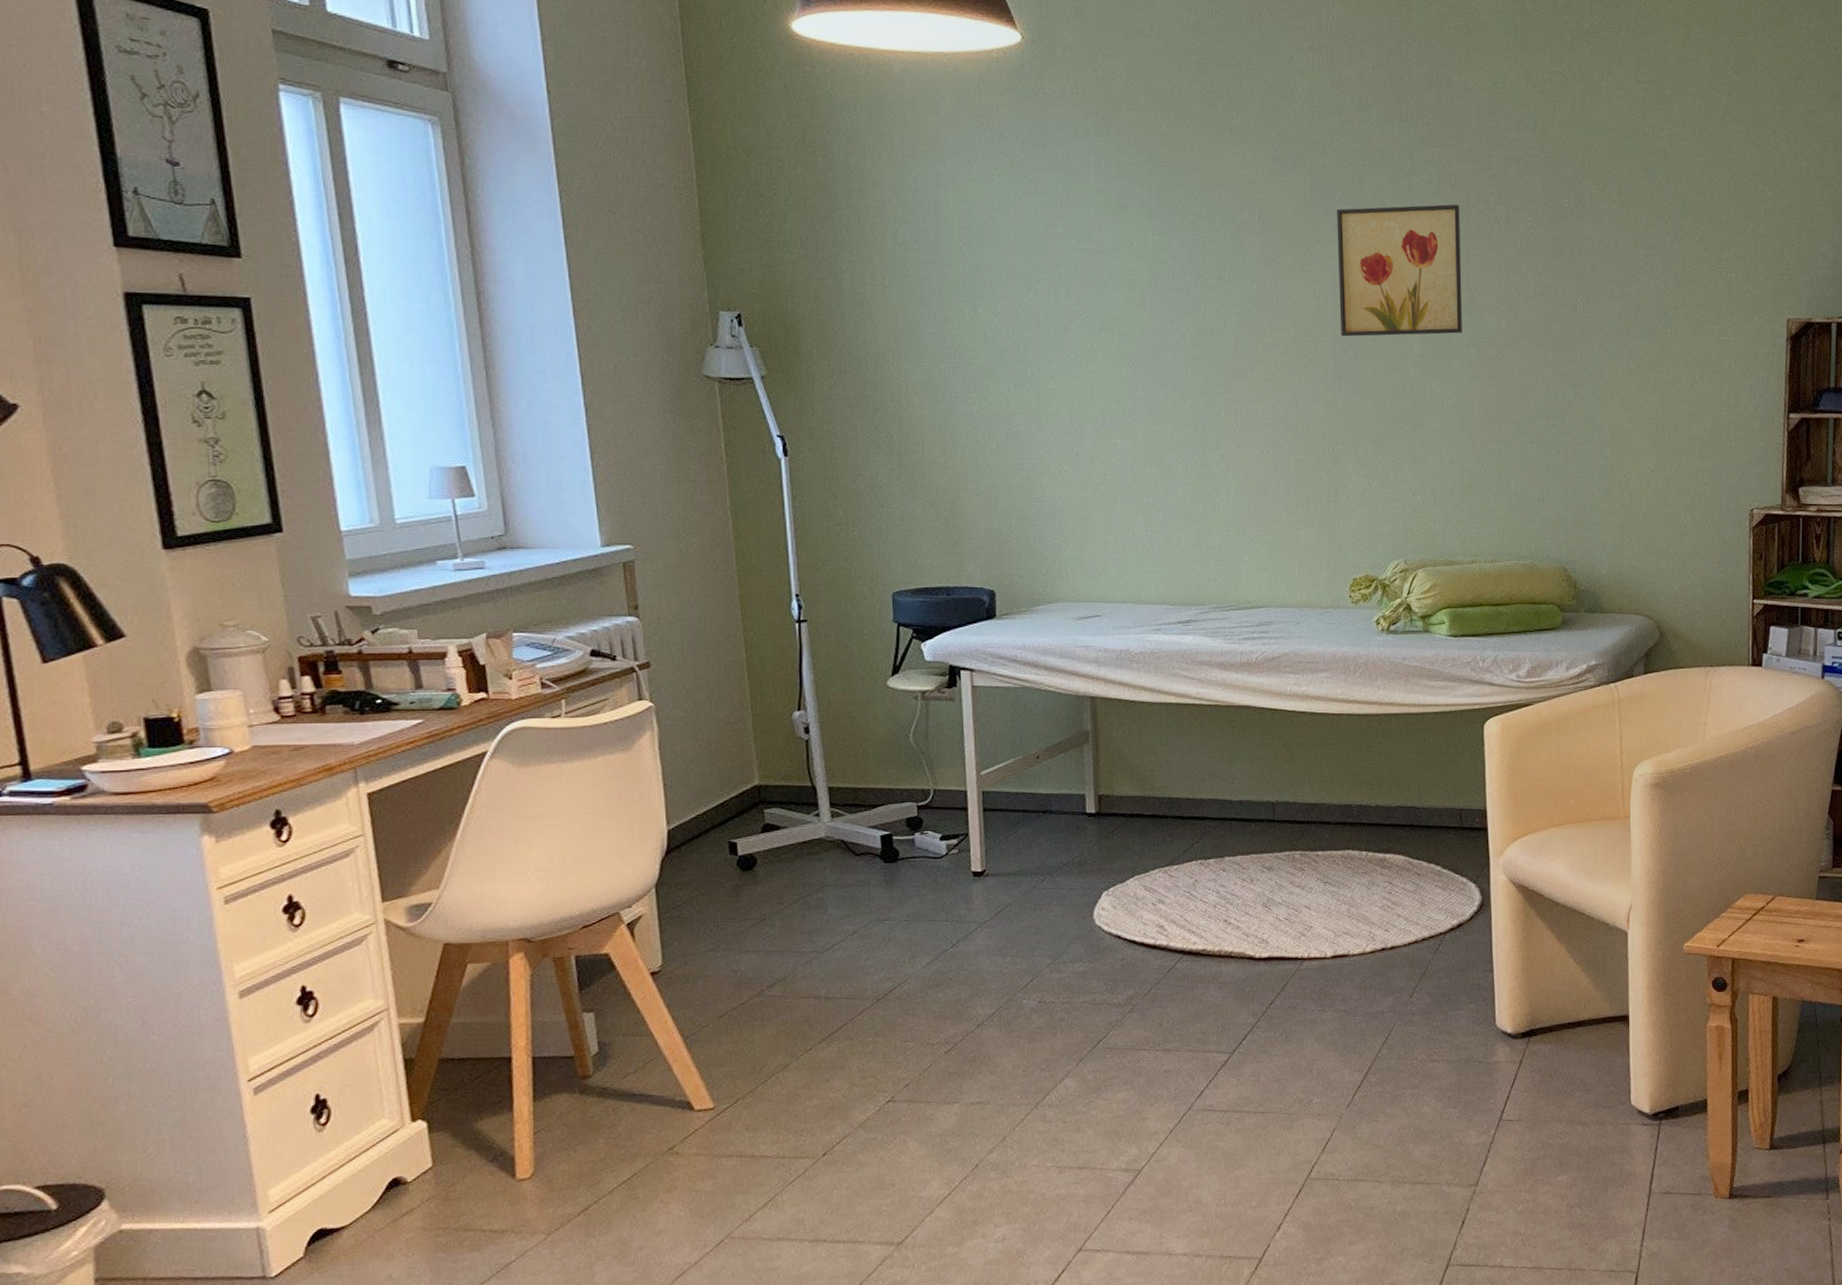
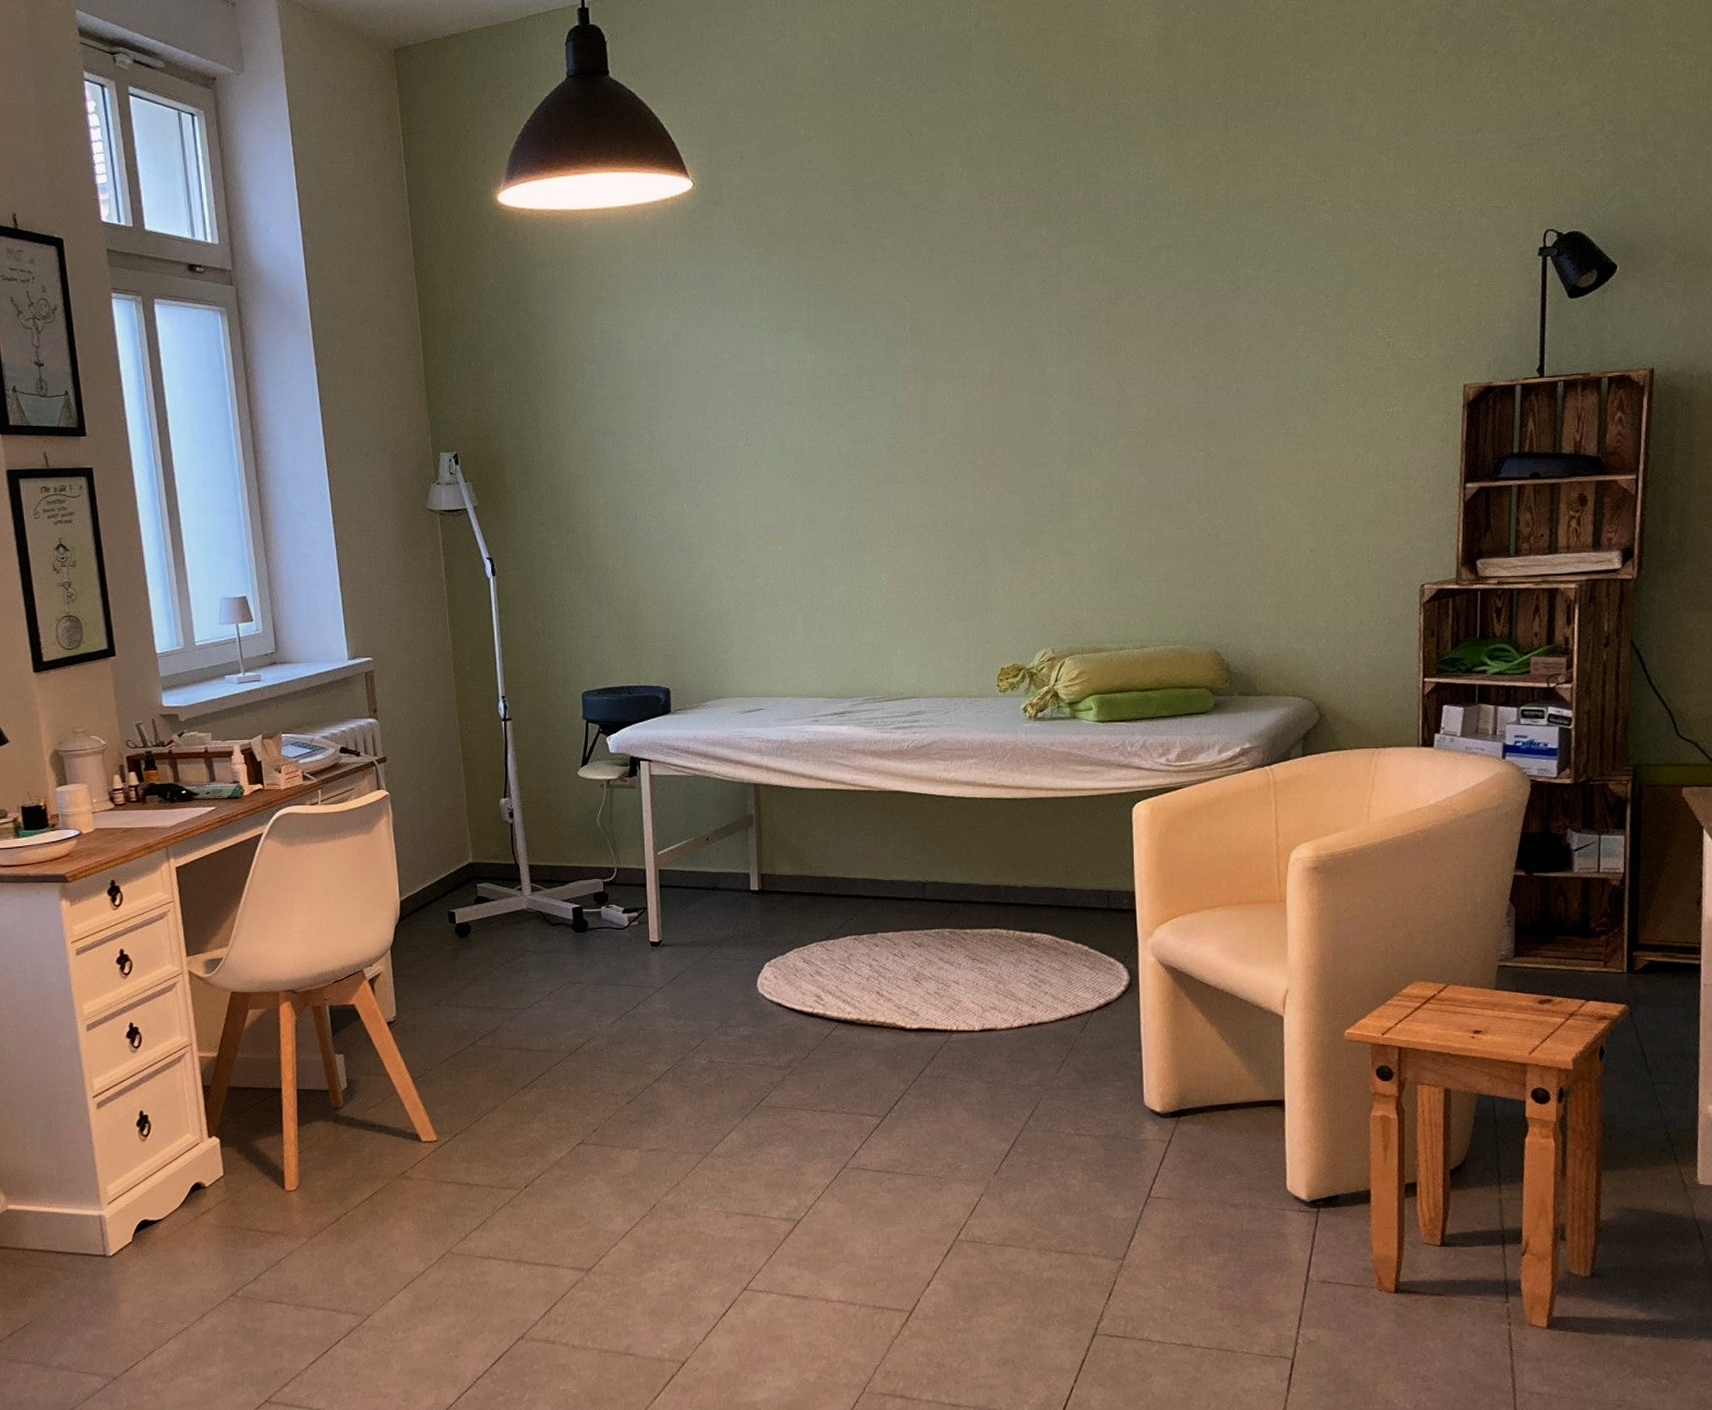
wall art: present [1337,204,1462,337] -> none [985,298,1111,436]

